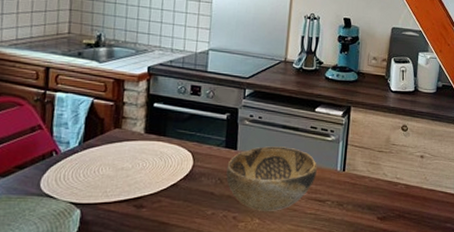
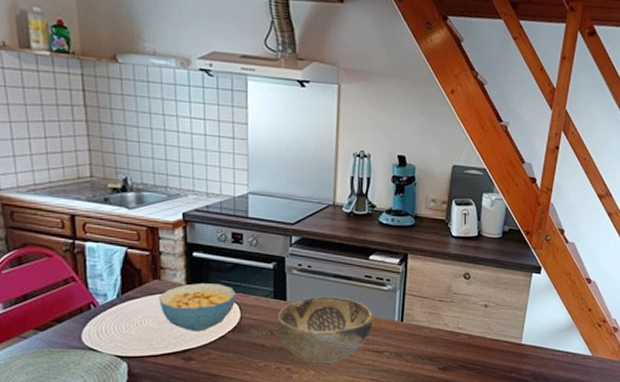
cereal bowl: none [117,132,191,179] -> present [159,283,237,331]

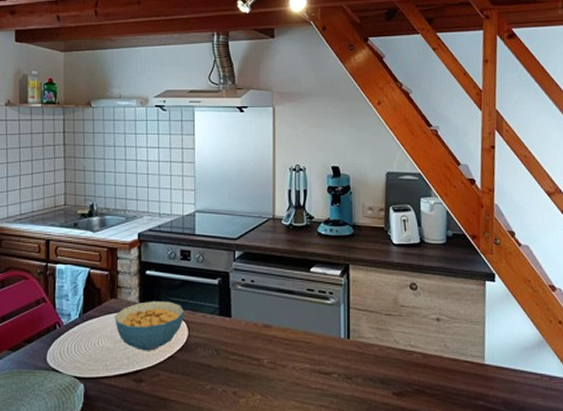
decorative bowl: present [276,296,373,363] -> none [222,312,318,386]

